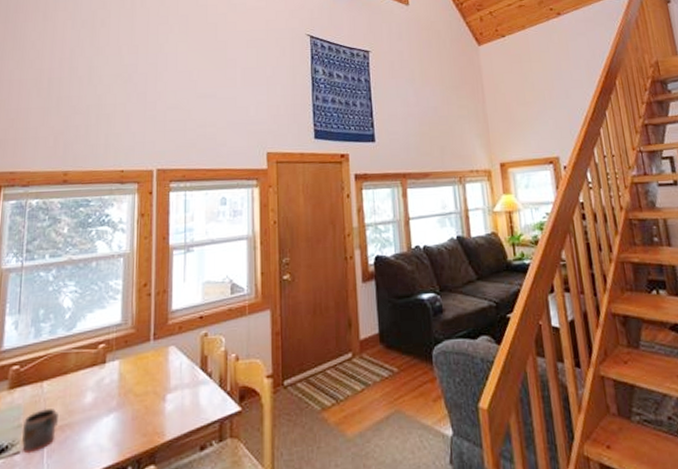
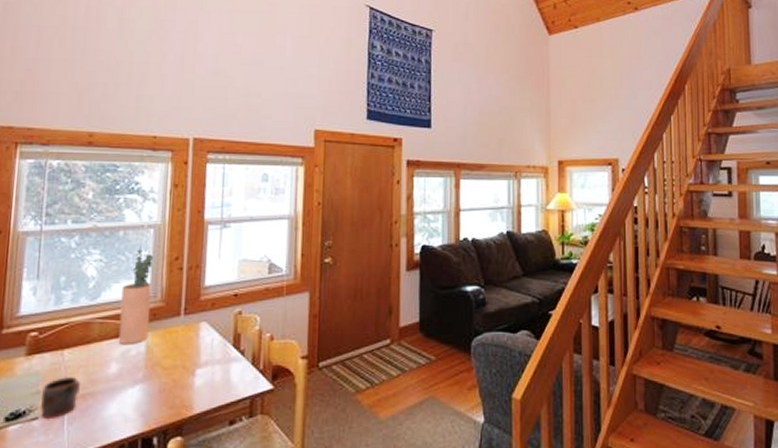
vase: none [93,274,124,374] -> present [118,245,154,346]

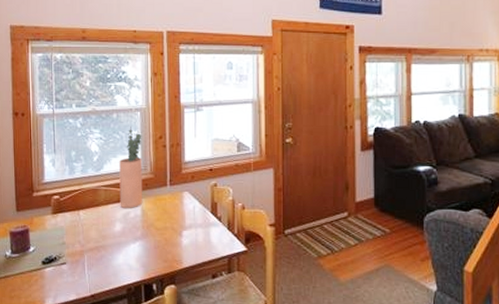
mug: present [40,376,80,418] -> none [66,231,94,264]

